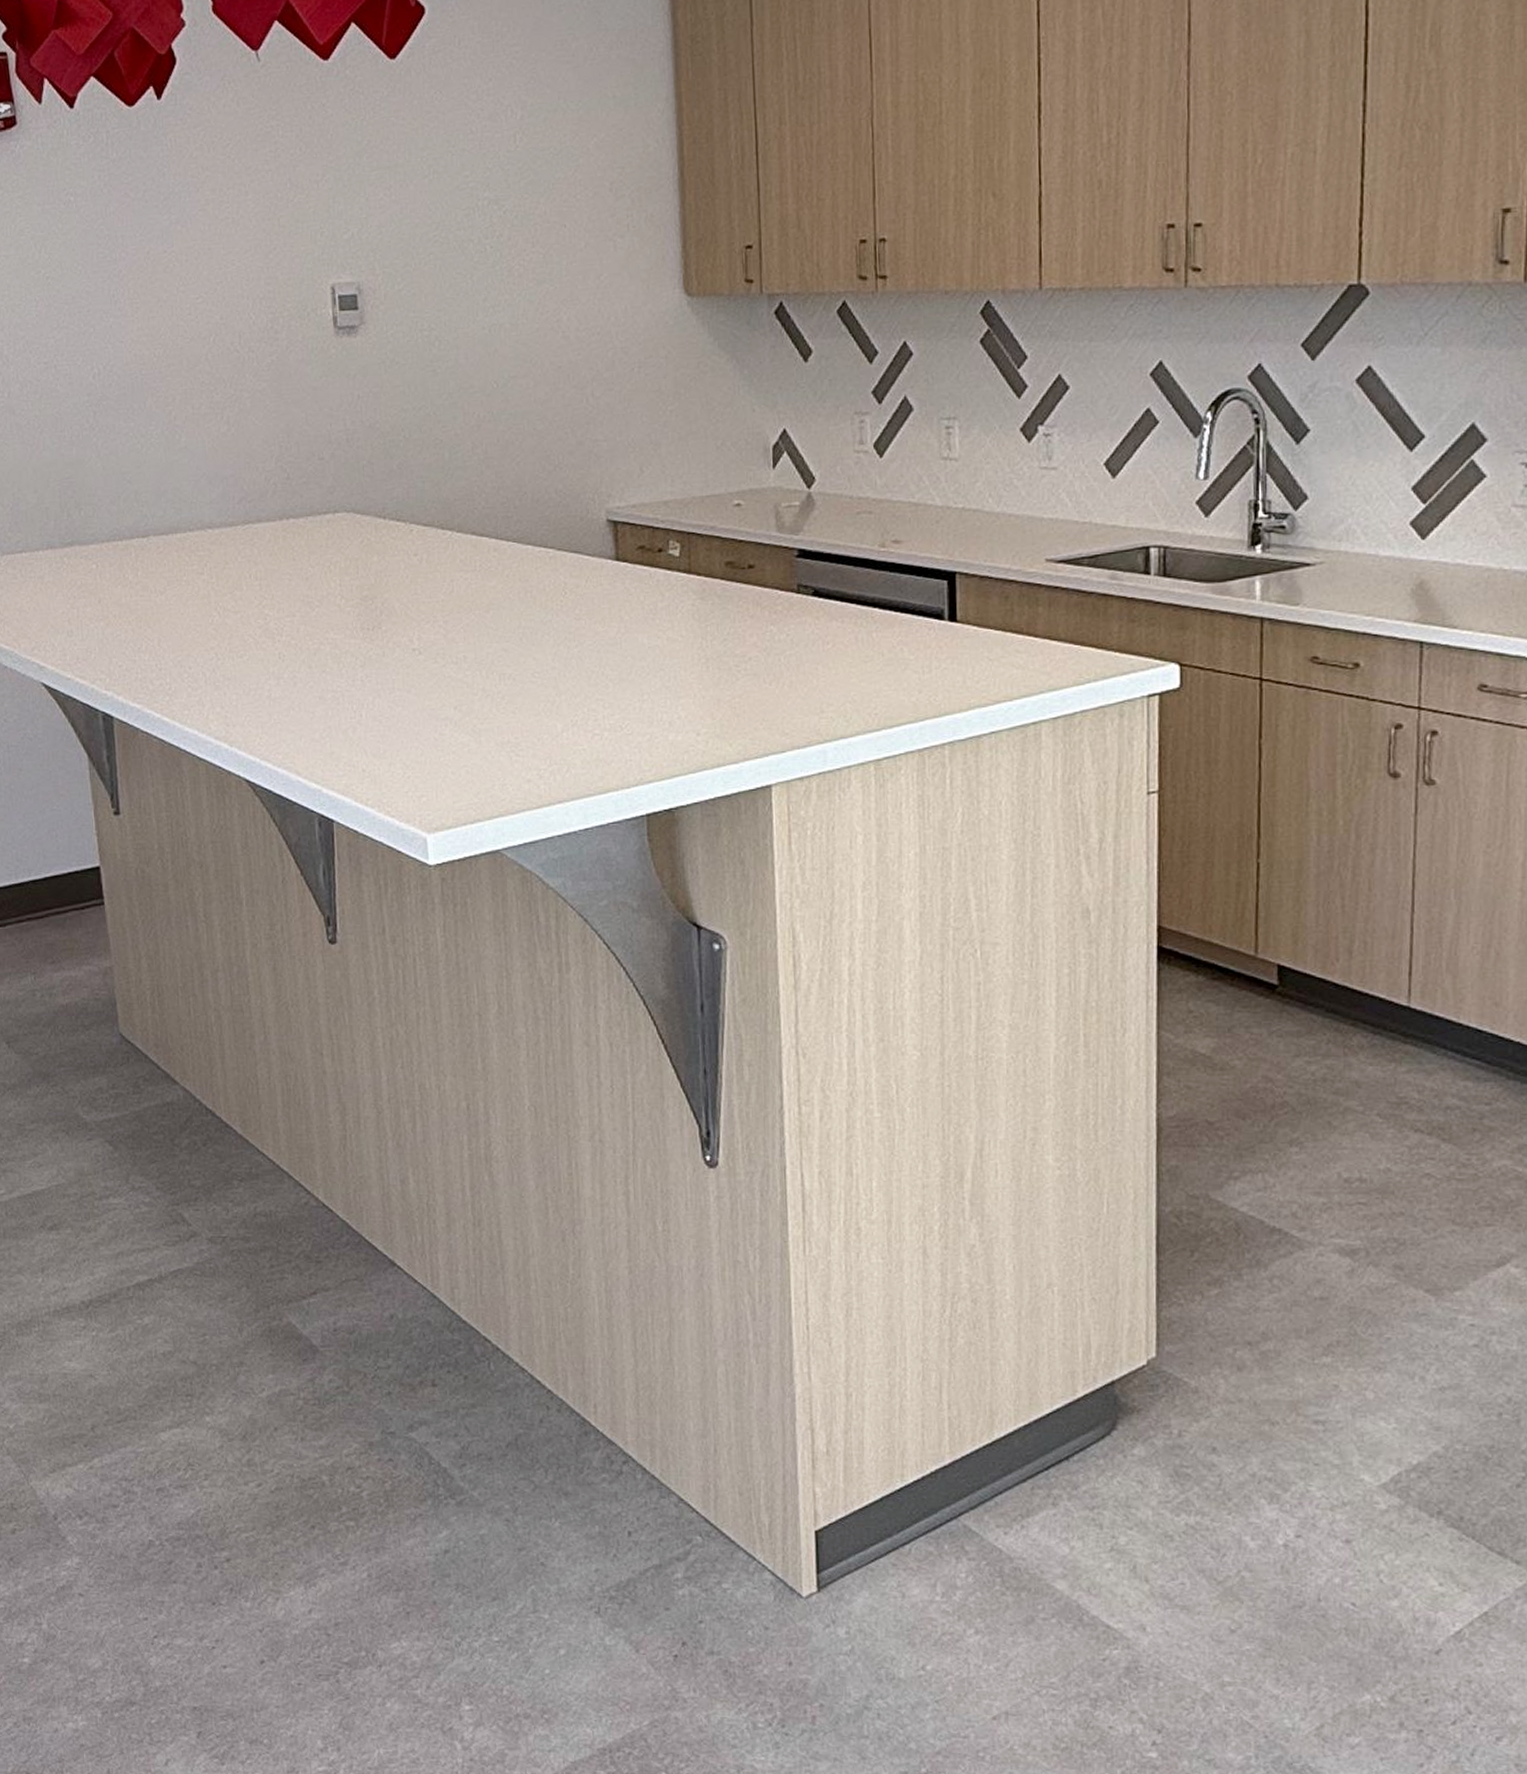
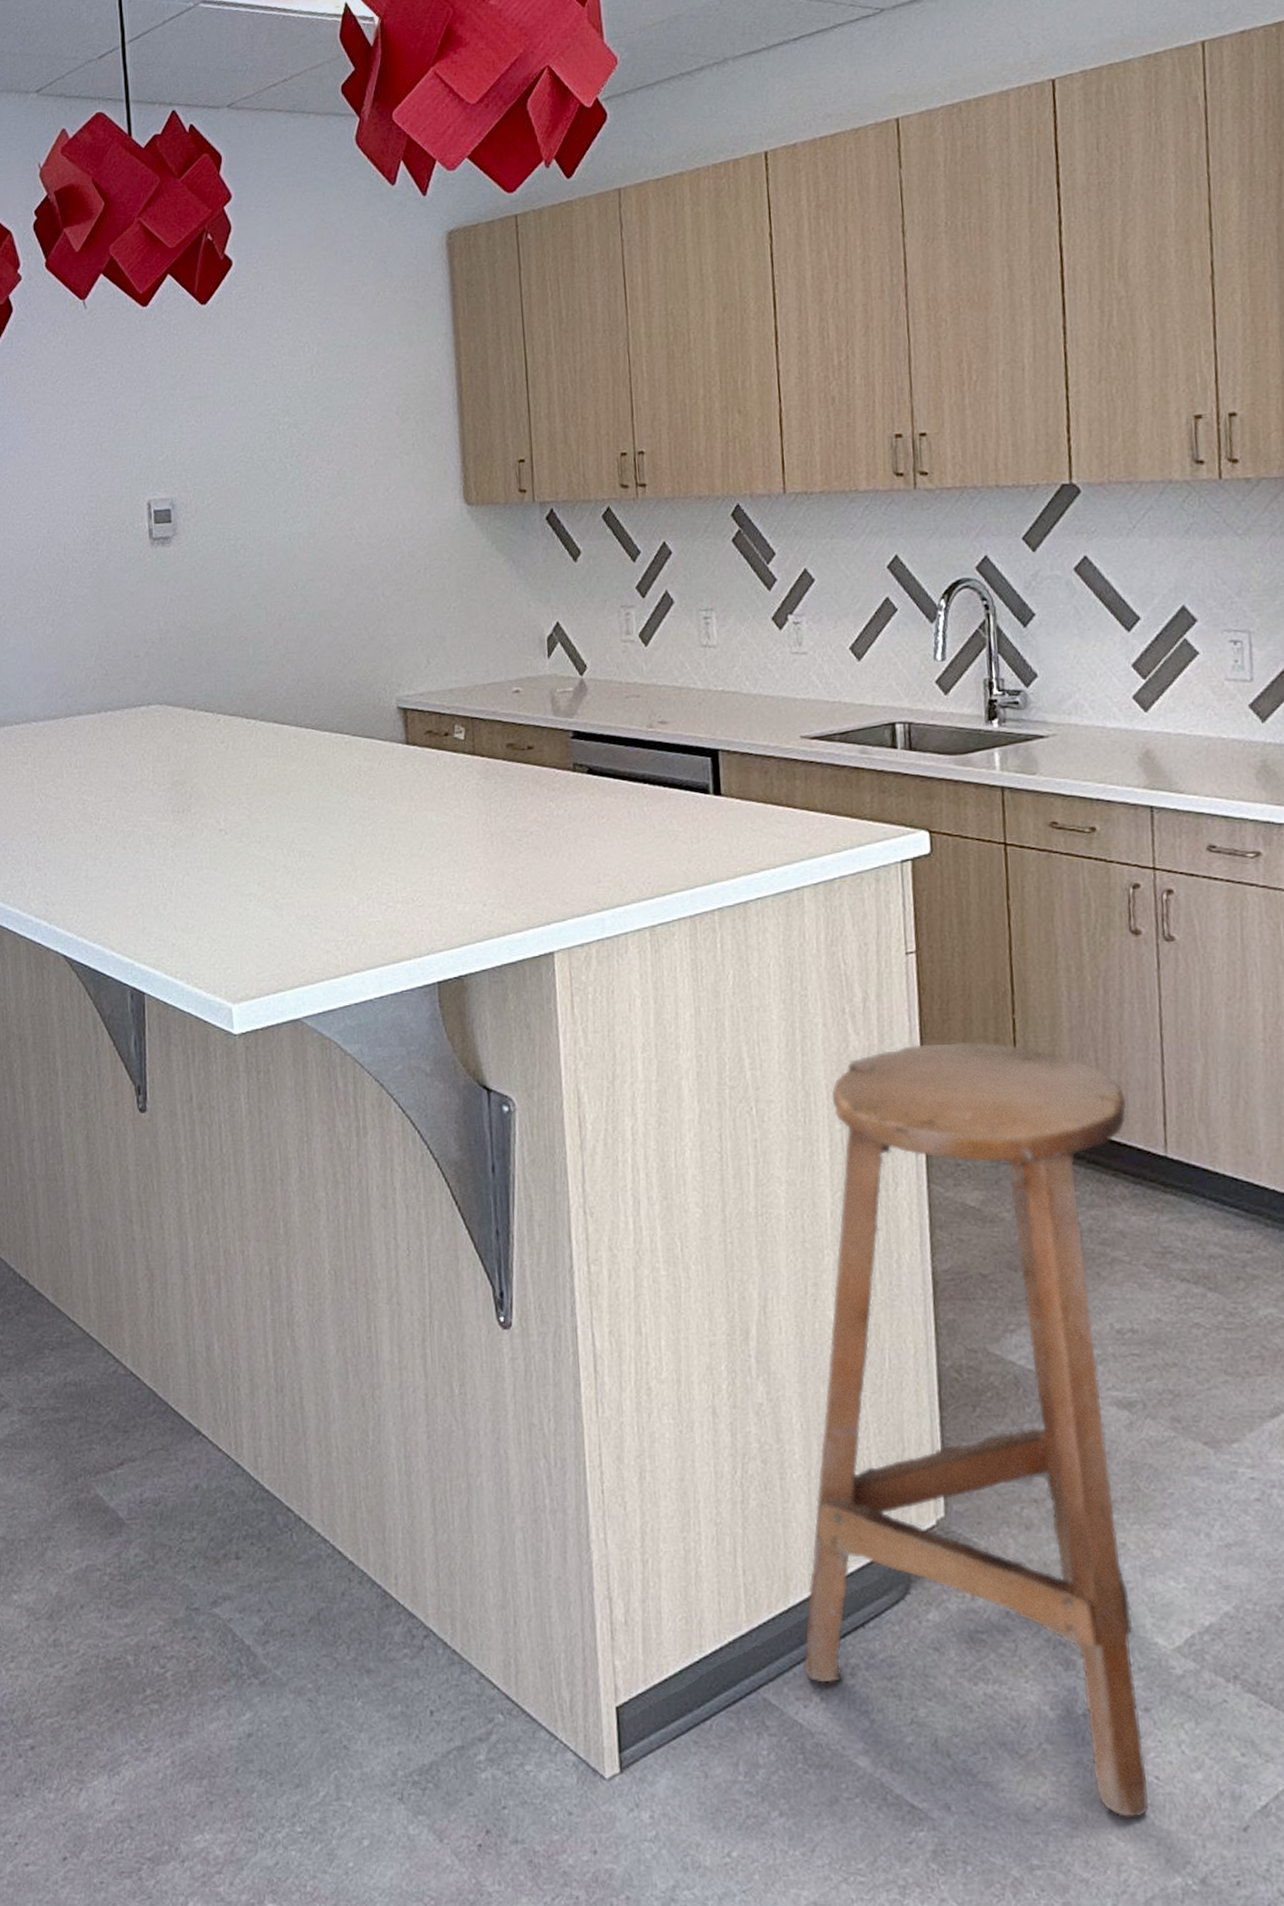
bar stool: none [1006,886,1372,1640] -> present [804,1042,1150,1818]

